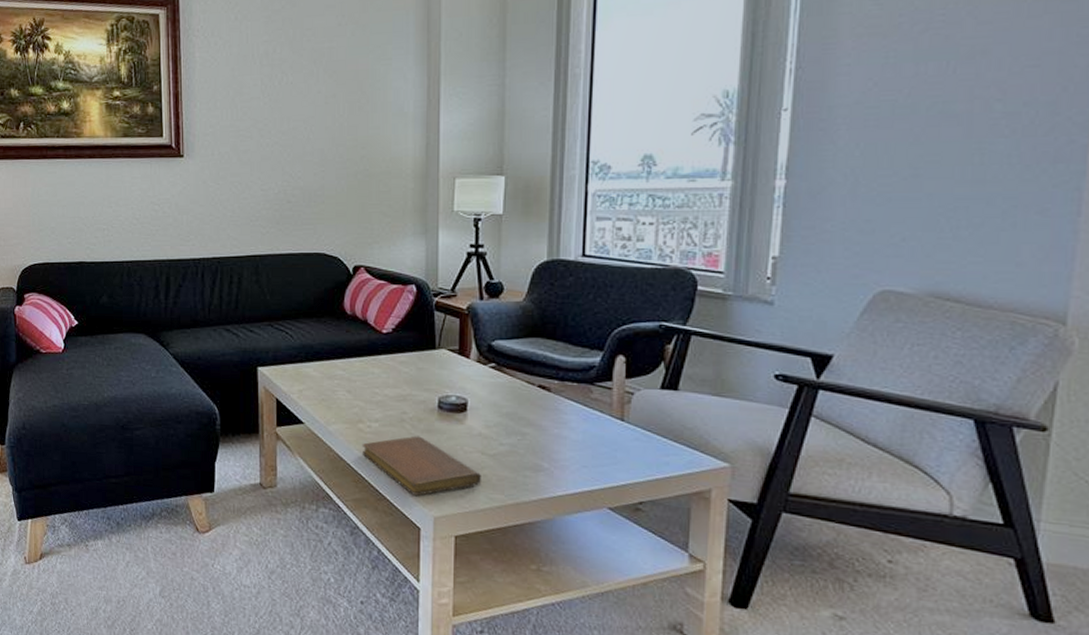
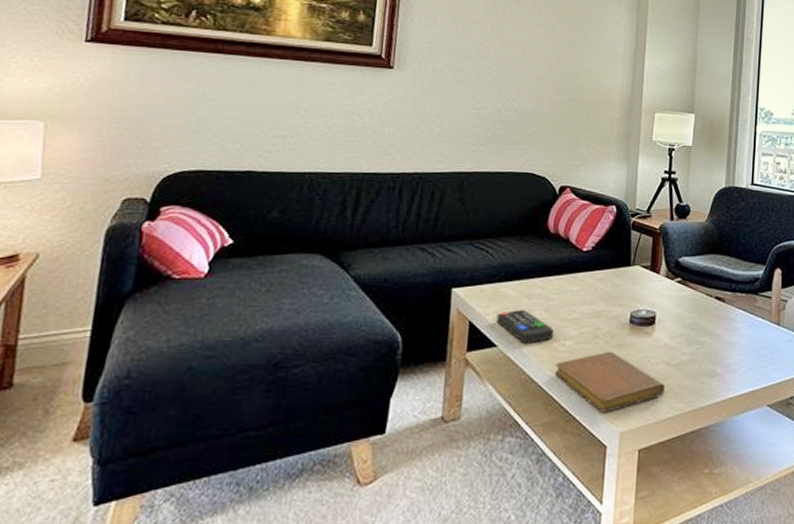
remote control: none [301,389,358,423] -> present [496,309,554,344]

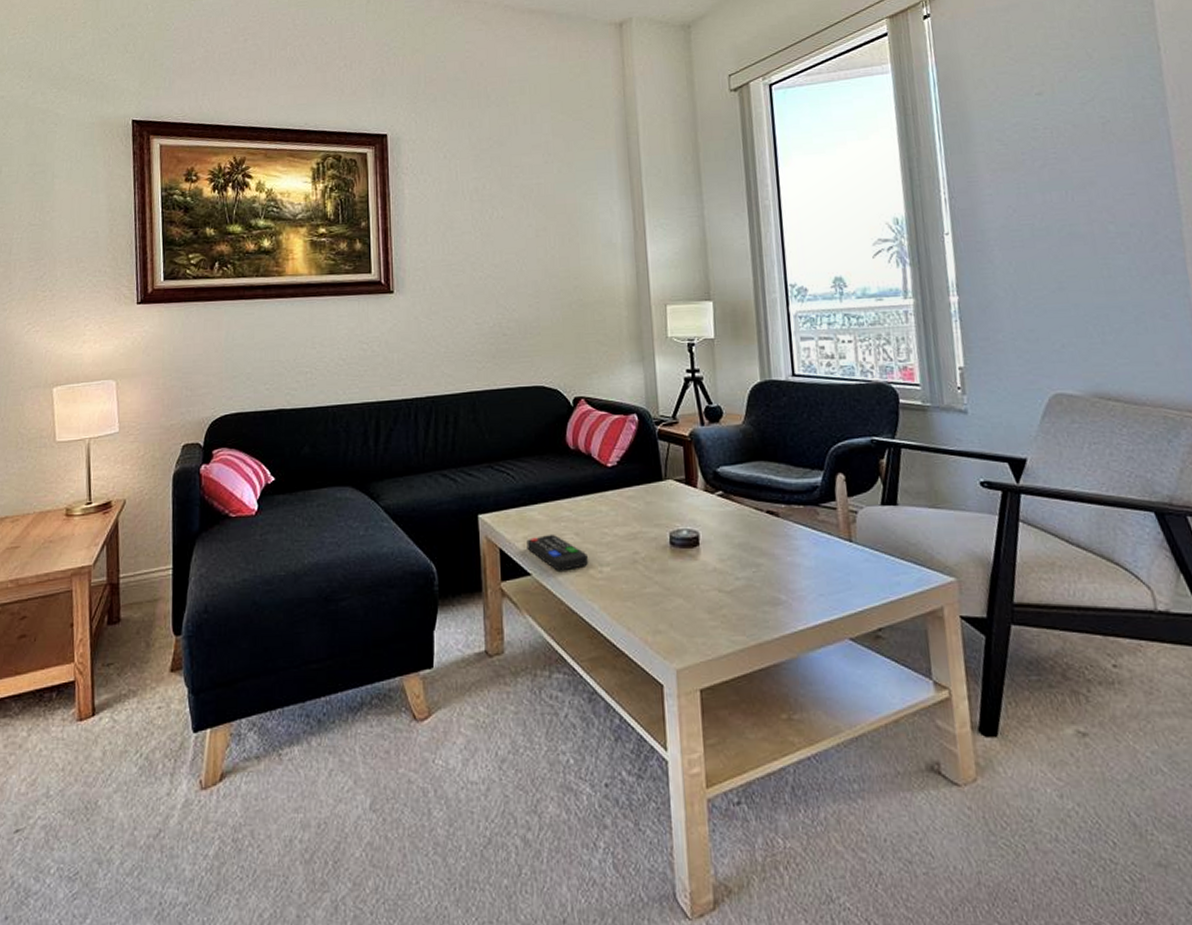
notebook: present [555,351,665,412] -> none [594,577,721,646]

